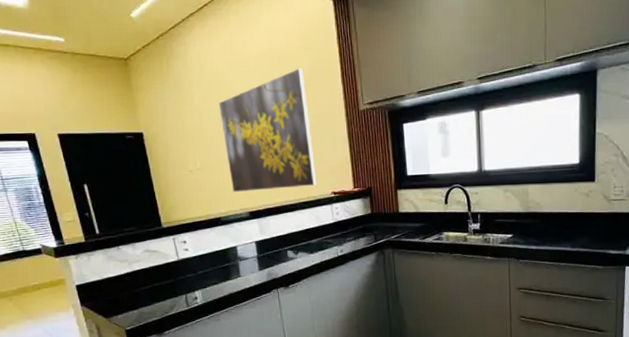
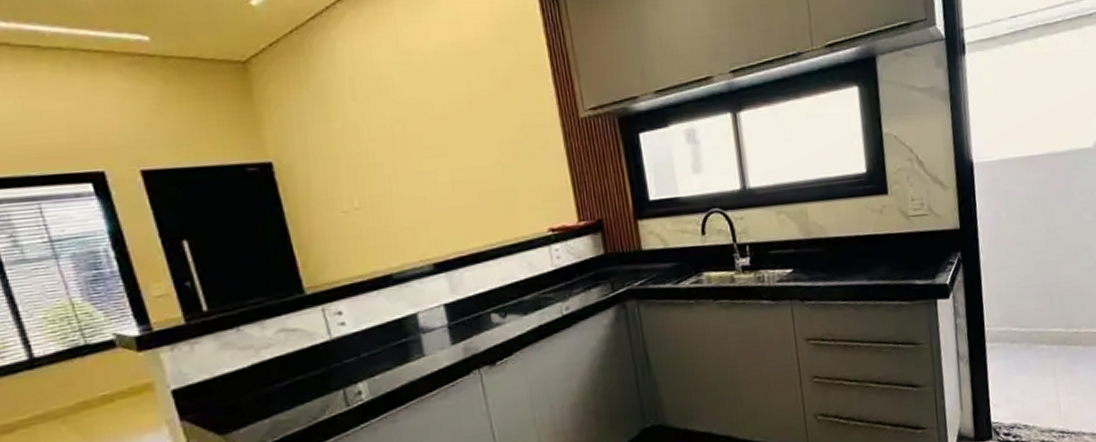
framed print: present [218,67,317,193] -> none [382,65,528,239]

